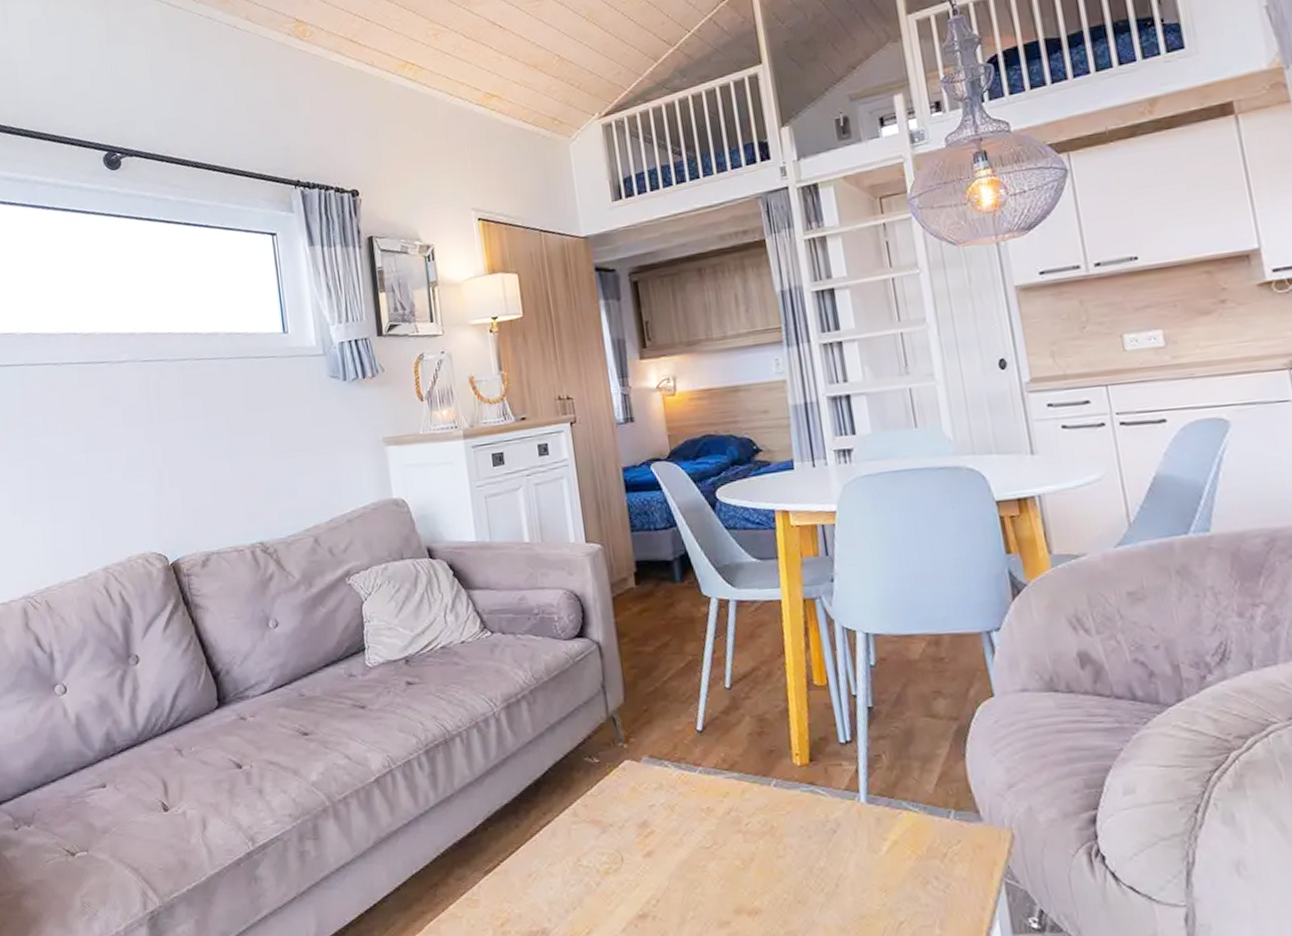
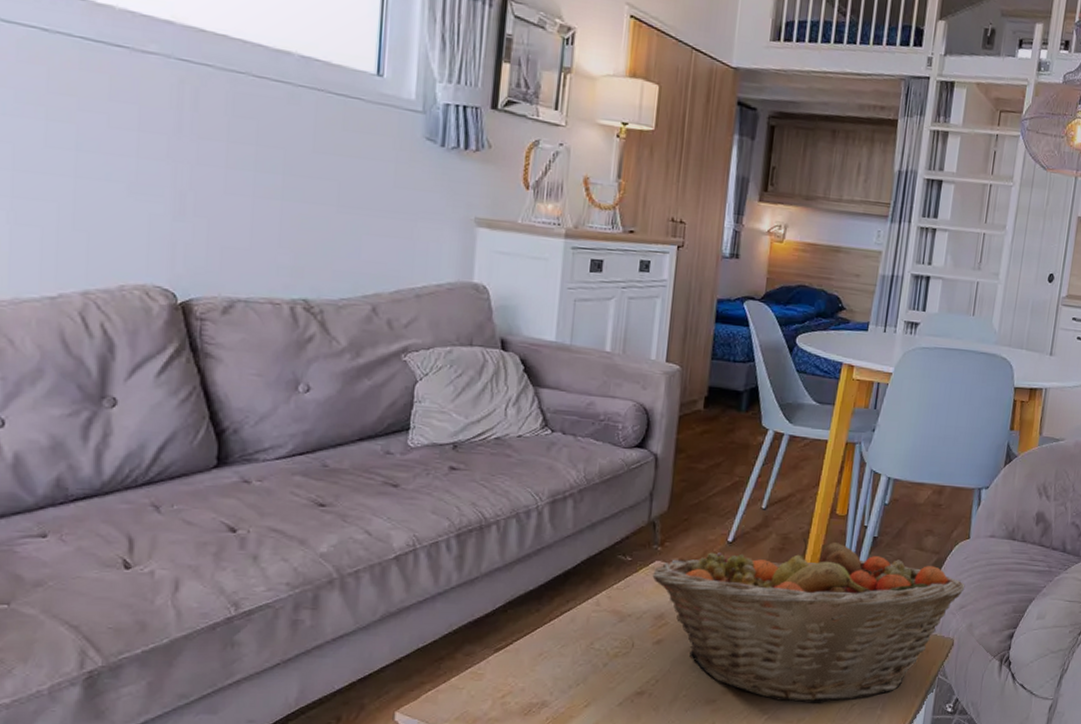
fruit basket: none [624,717,1007,924] -> present [652,537,965,705]

